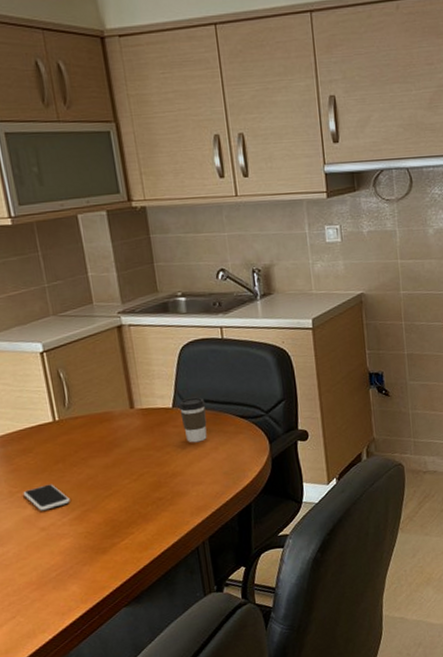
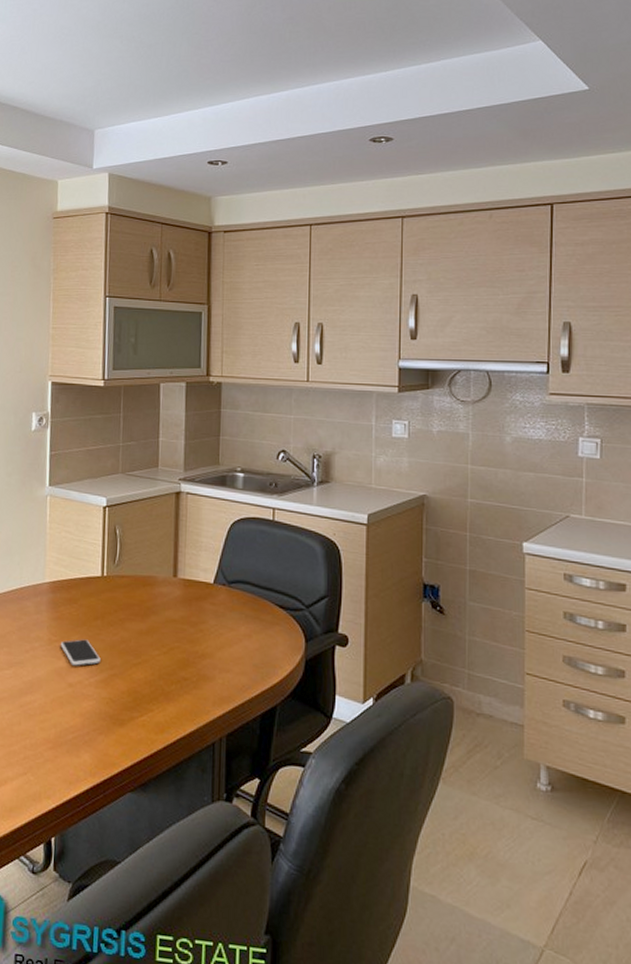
coffee cup: present [179,397,207,443] -> none [220,576,247,626]

